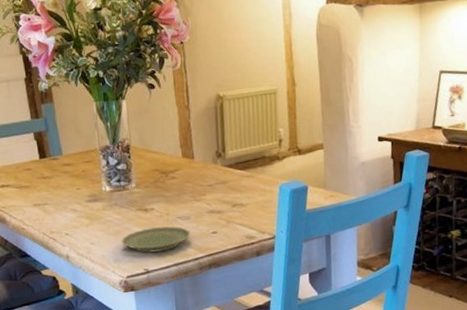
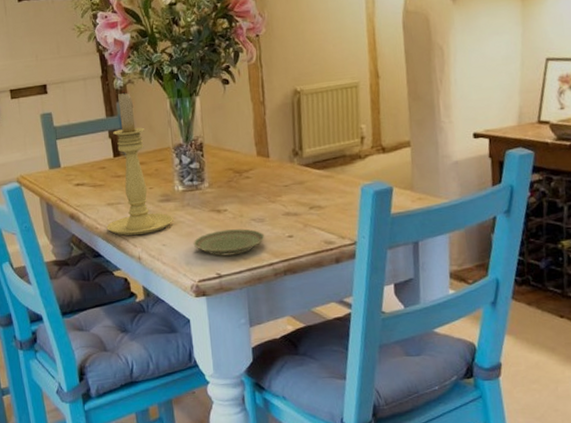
candle holder: none [33,94,101,236] -> present [106,91,173,236]

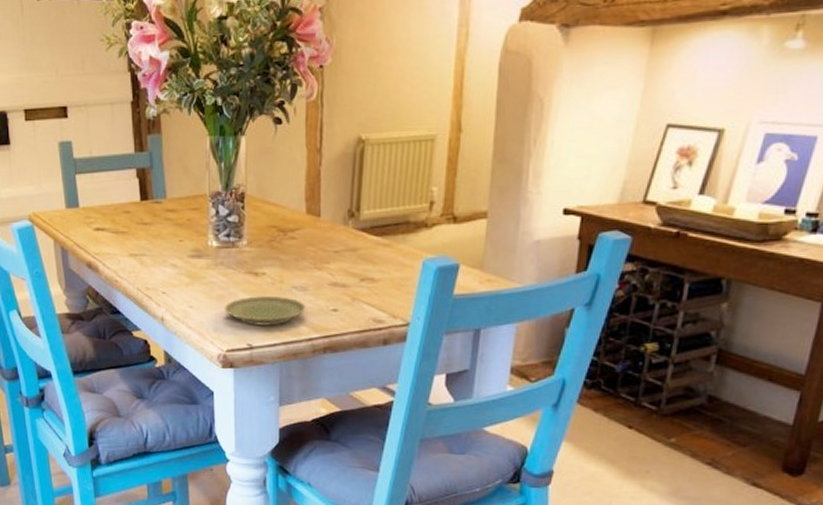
candle holder: present [106,91,173,236] -> none [128,122,204,294]

